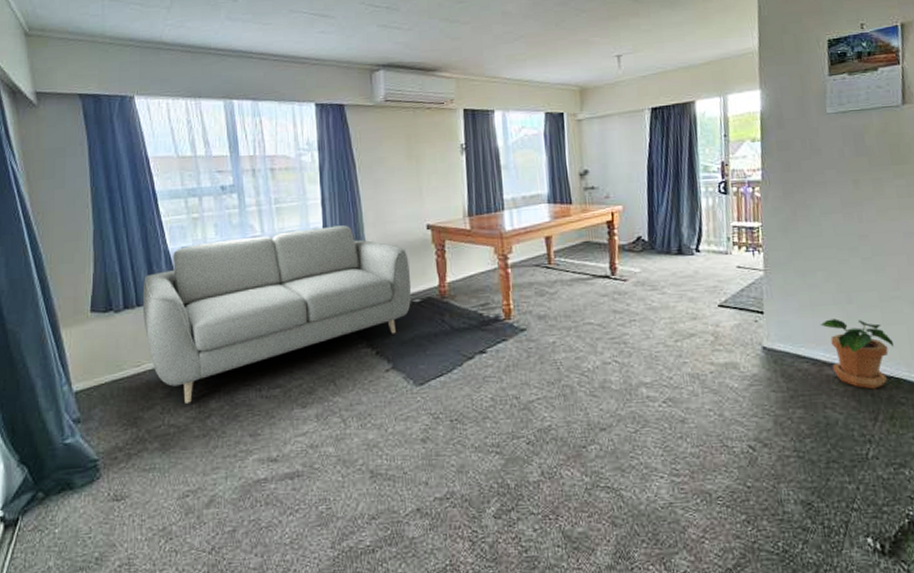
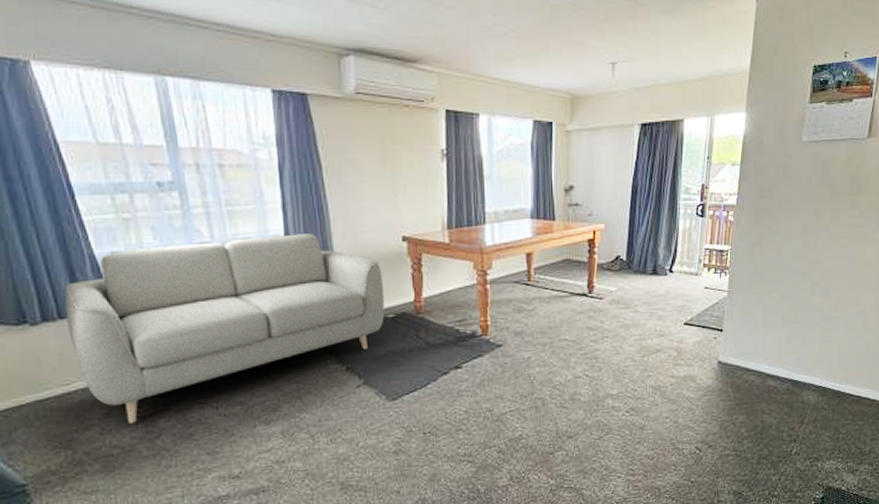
potted plant: present [820,319,894,389] -> none [769,336,826,397]

